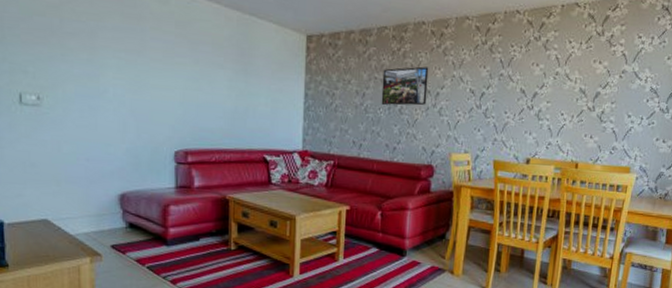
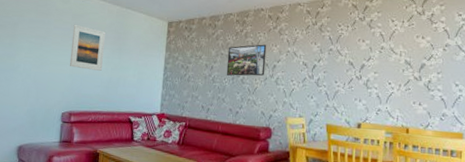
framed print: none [178,34,224,98] -> present [69,24,106,71]

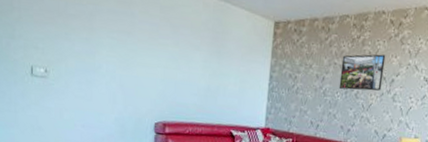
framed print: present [69,24,106,71] -> none [160,18,201,77]

